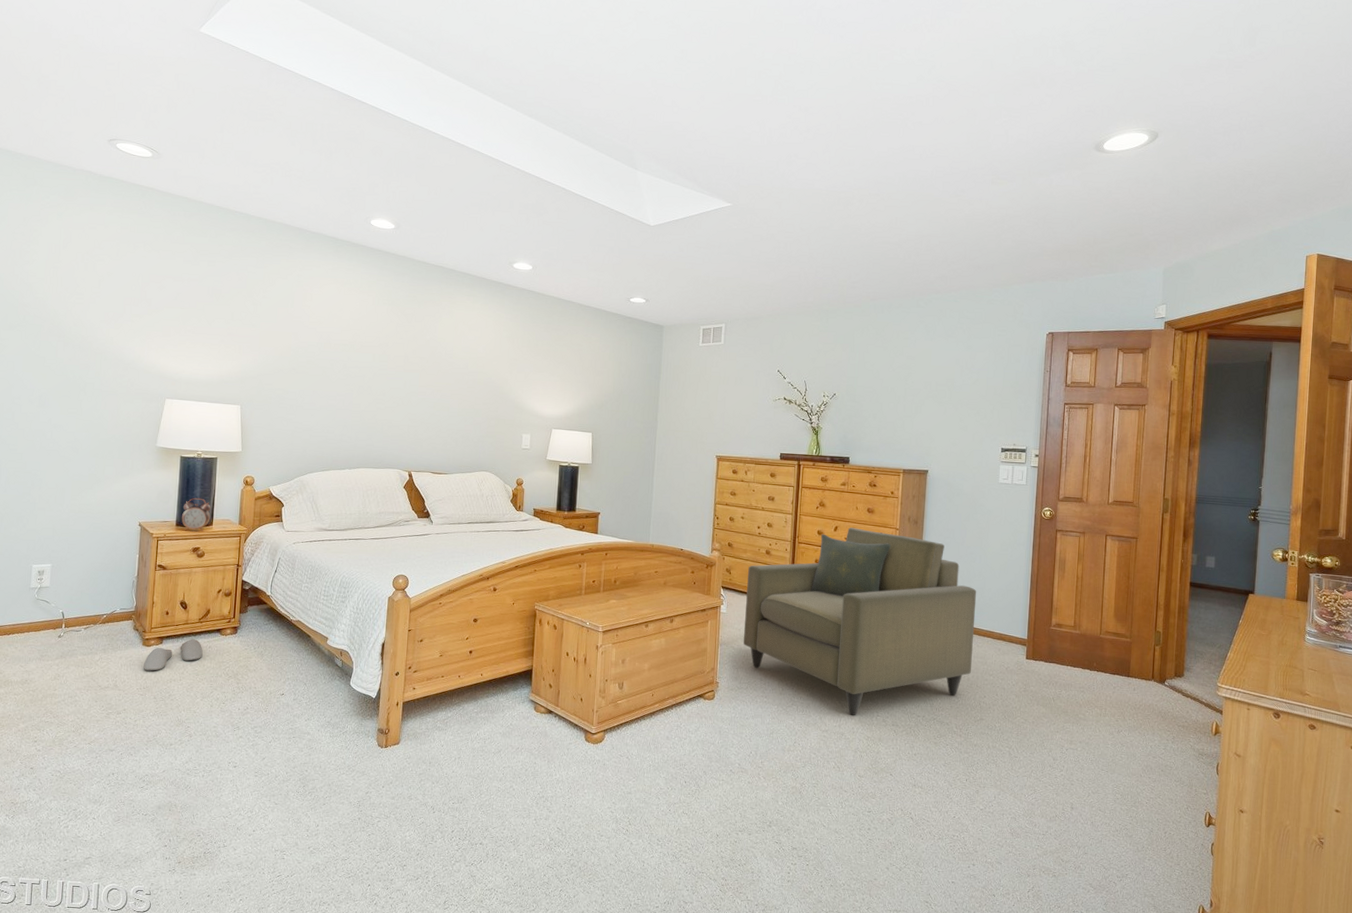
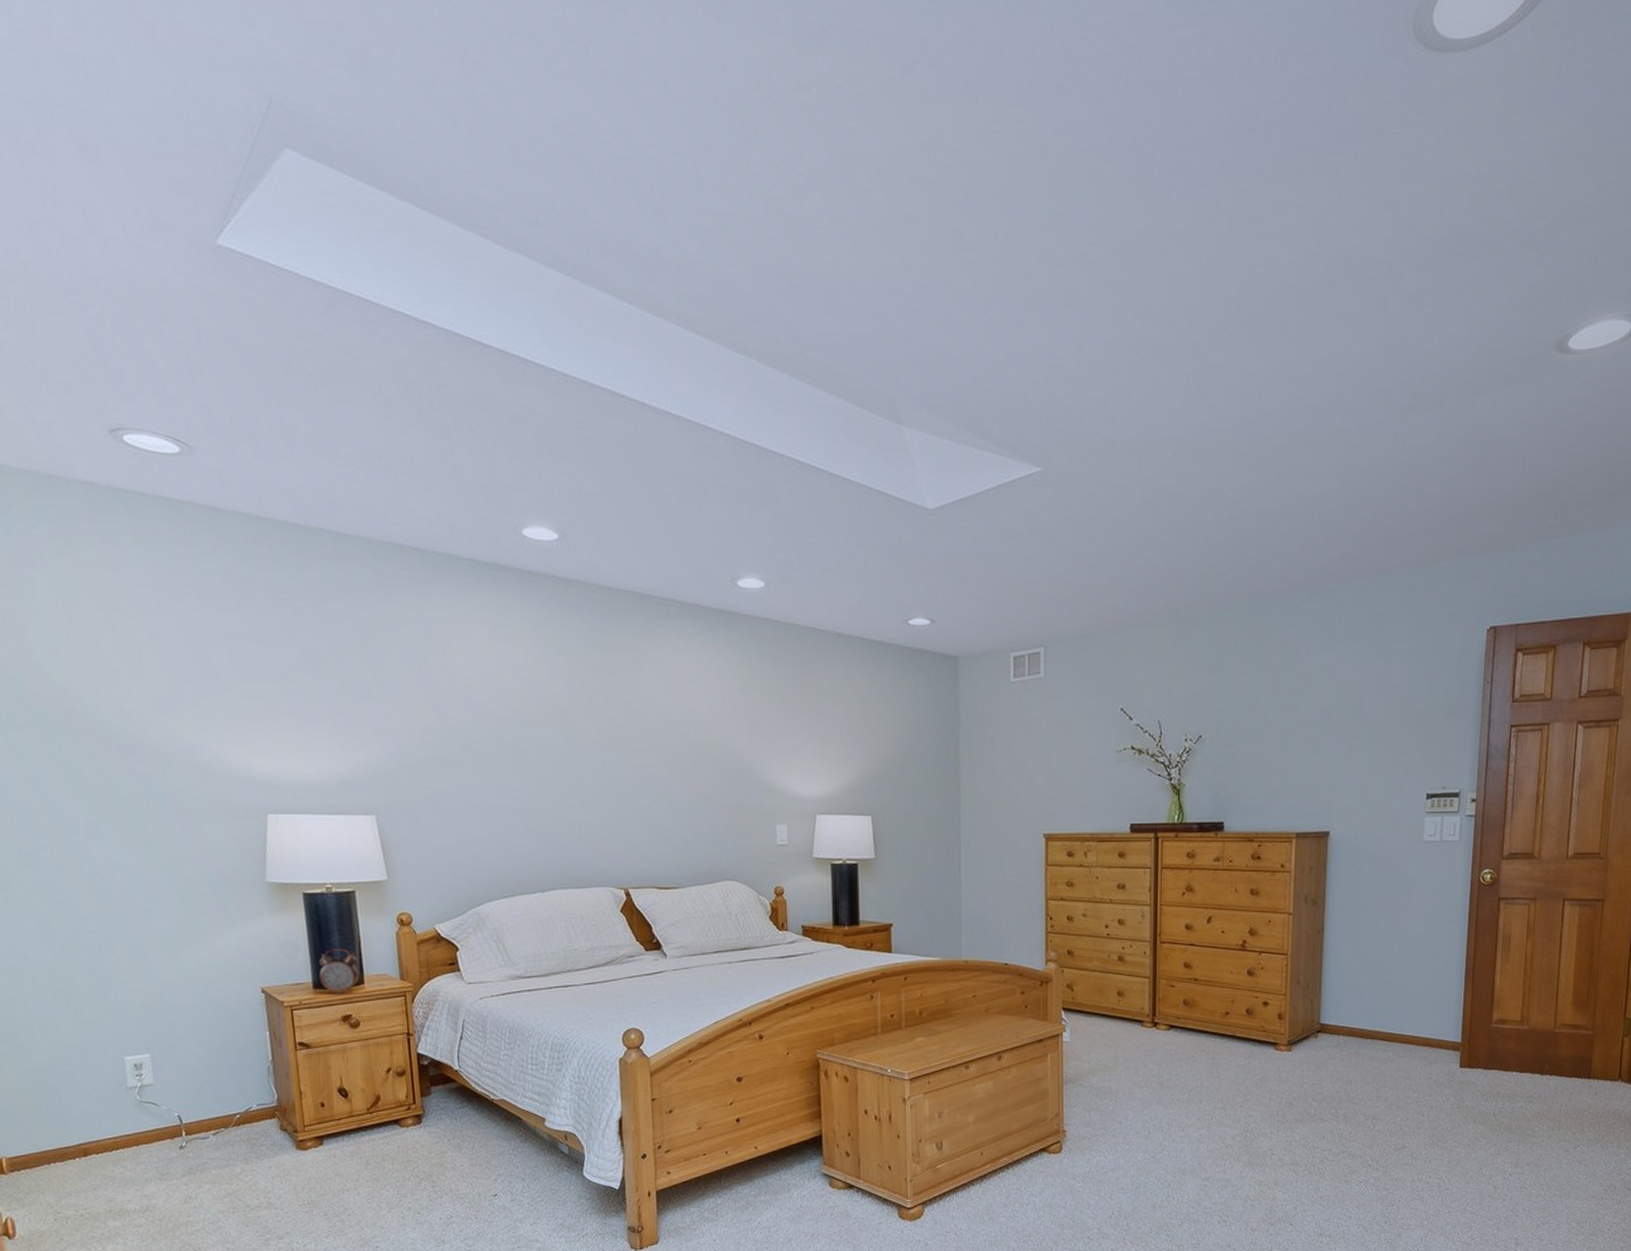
slippers: present [143,639,203,671] -> none [302,1135,380,1181]
armchair: present [743,527,977,715] -> none [1094,916,1396,1156]

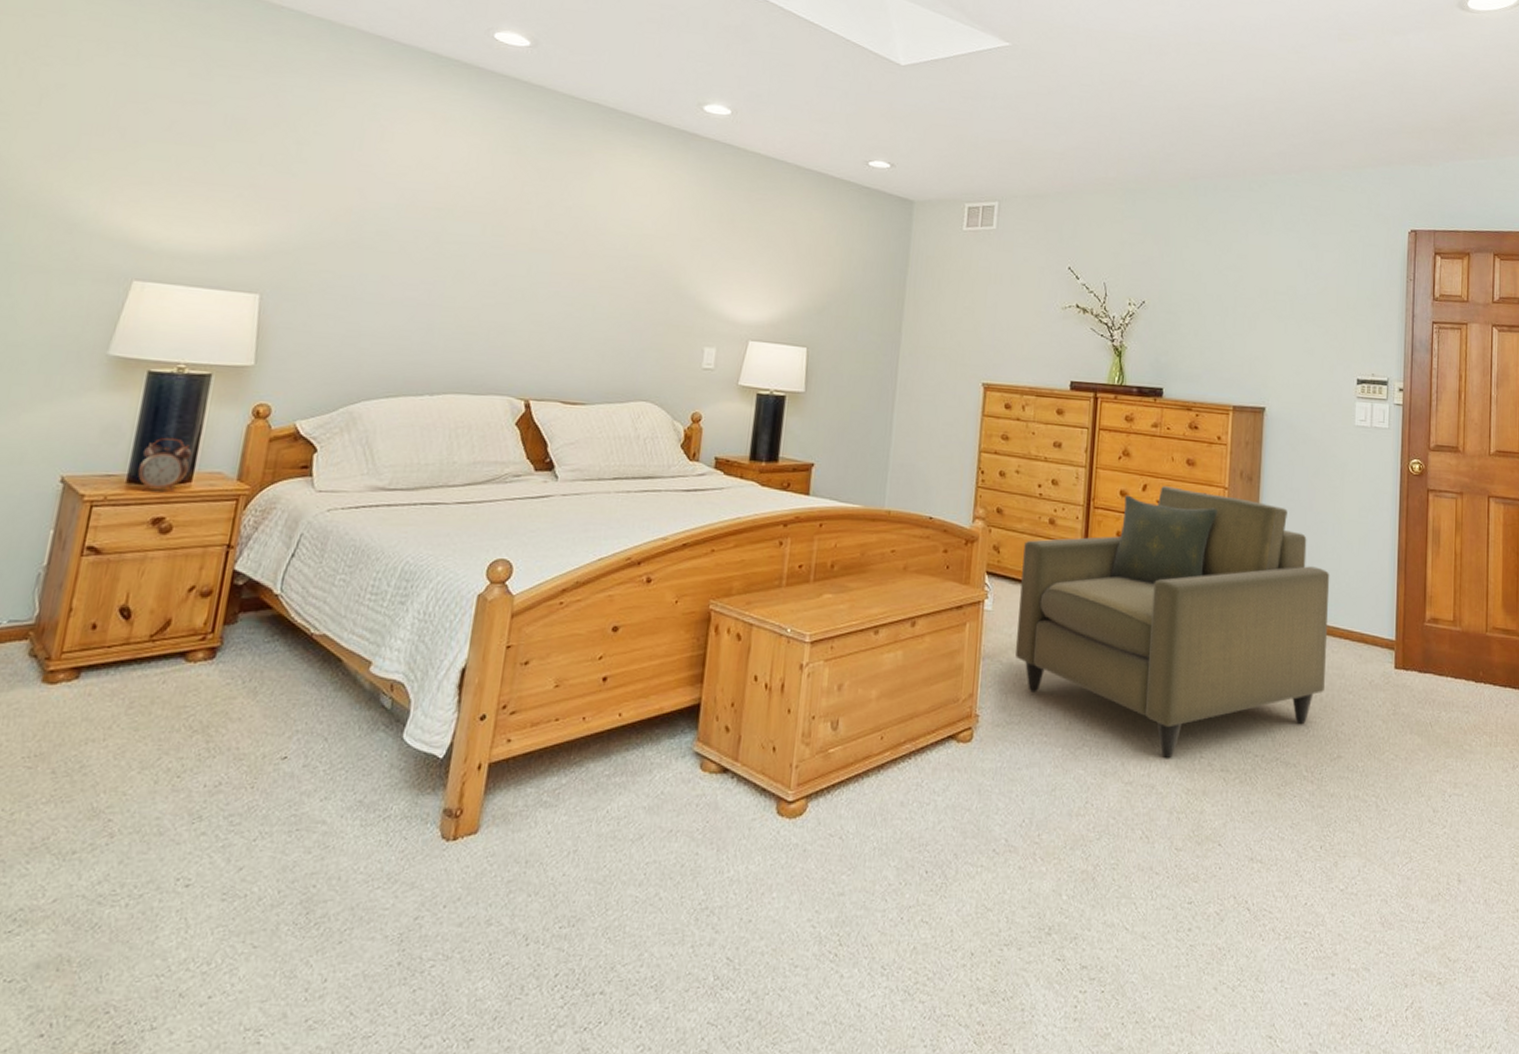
armchair: none [1094,916,1396,1156] -> present [1014,486,1330,758]

